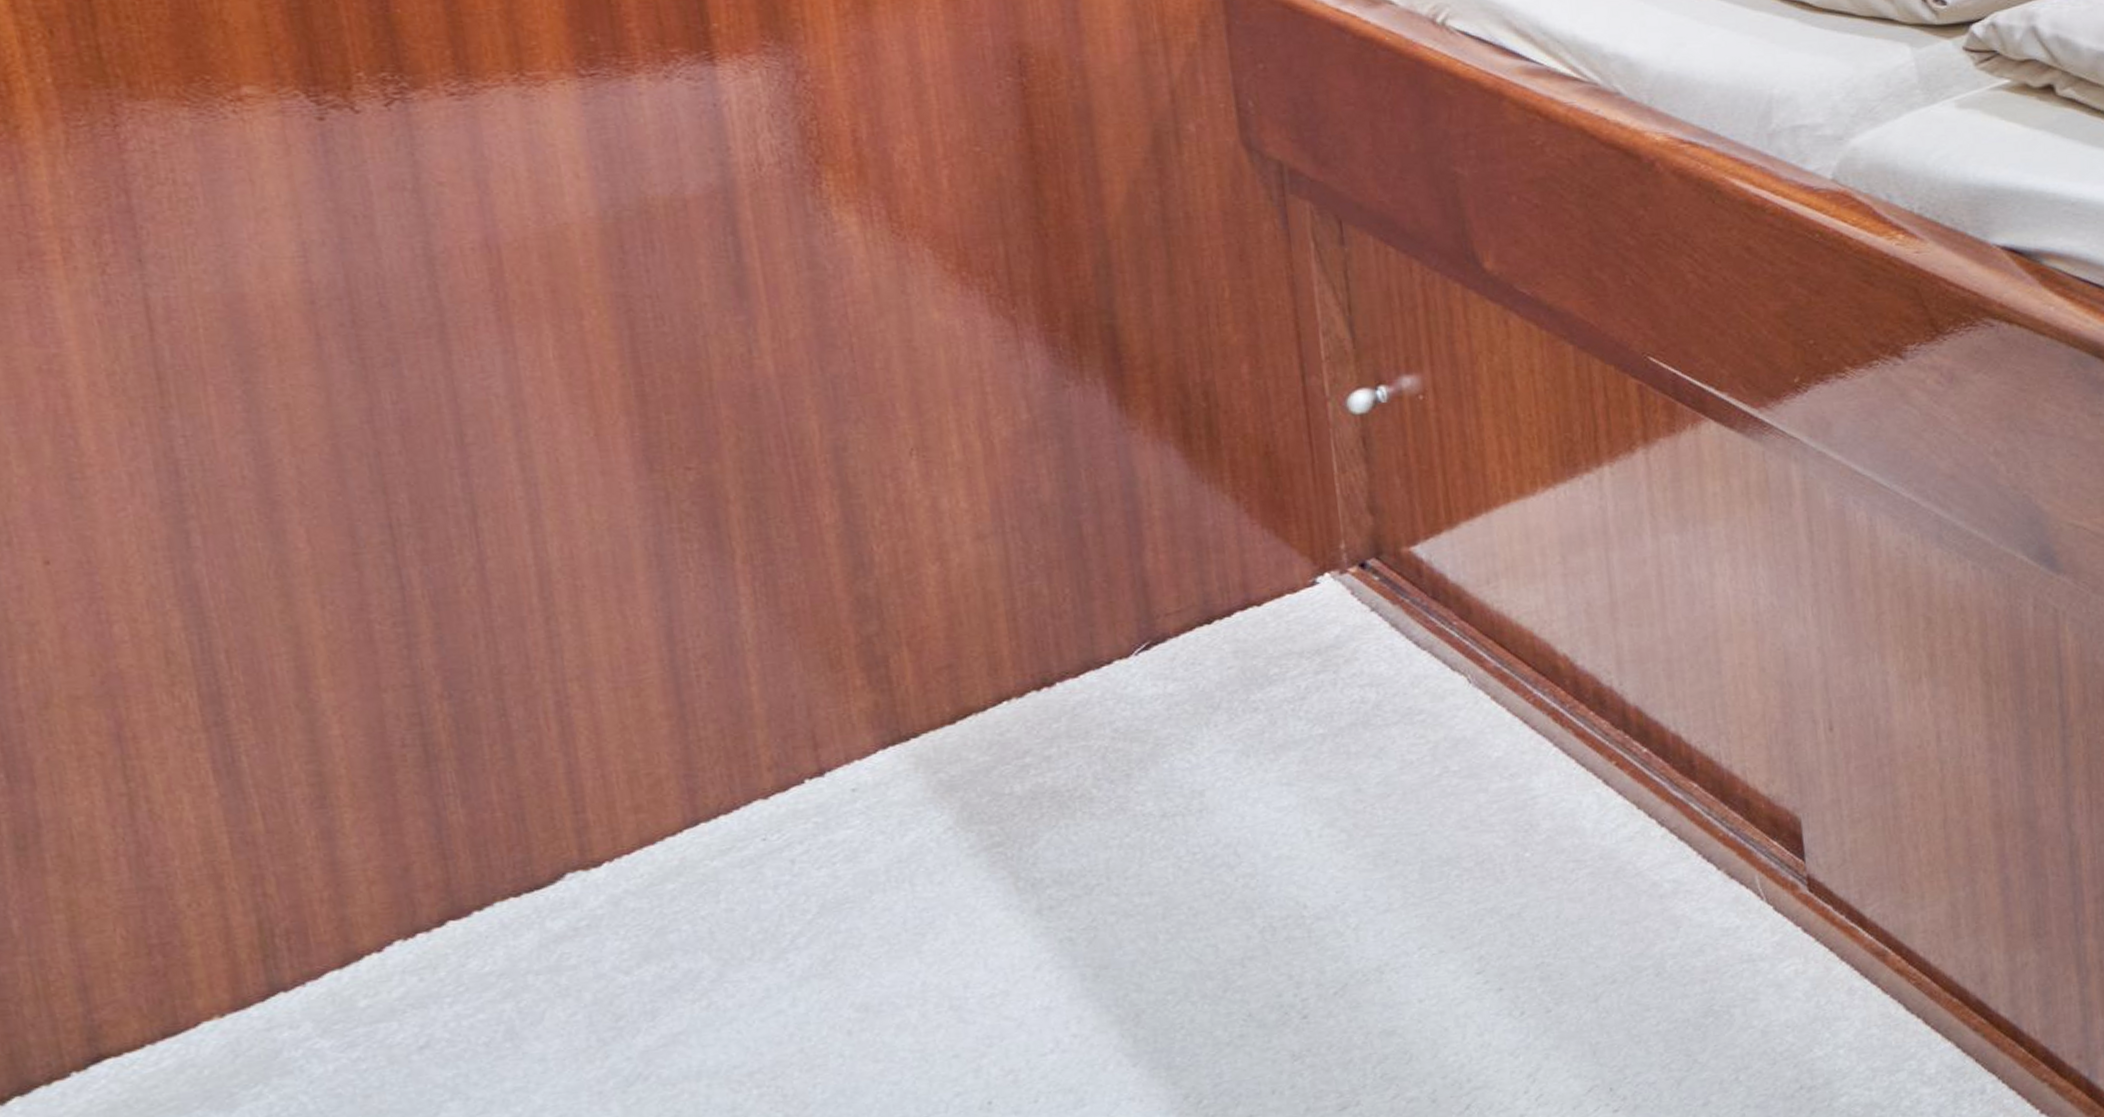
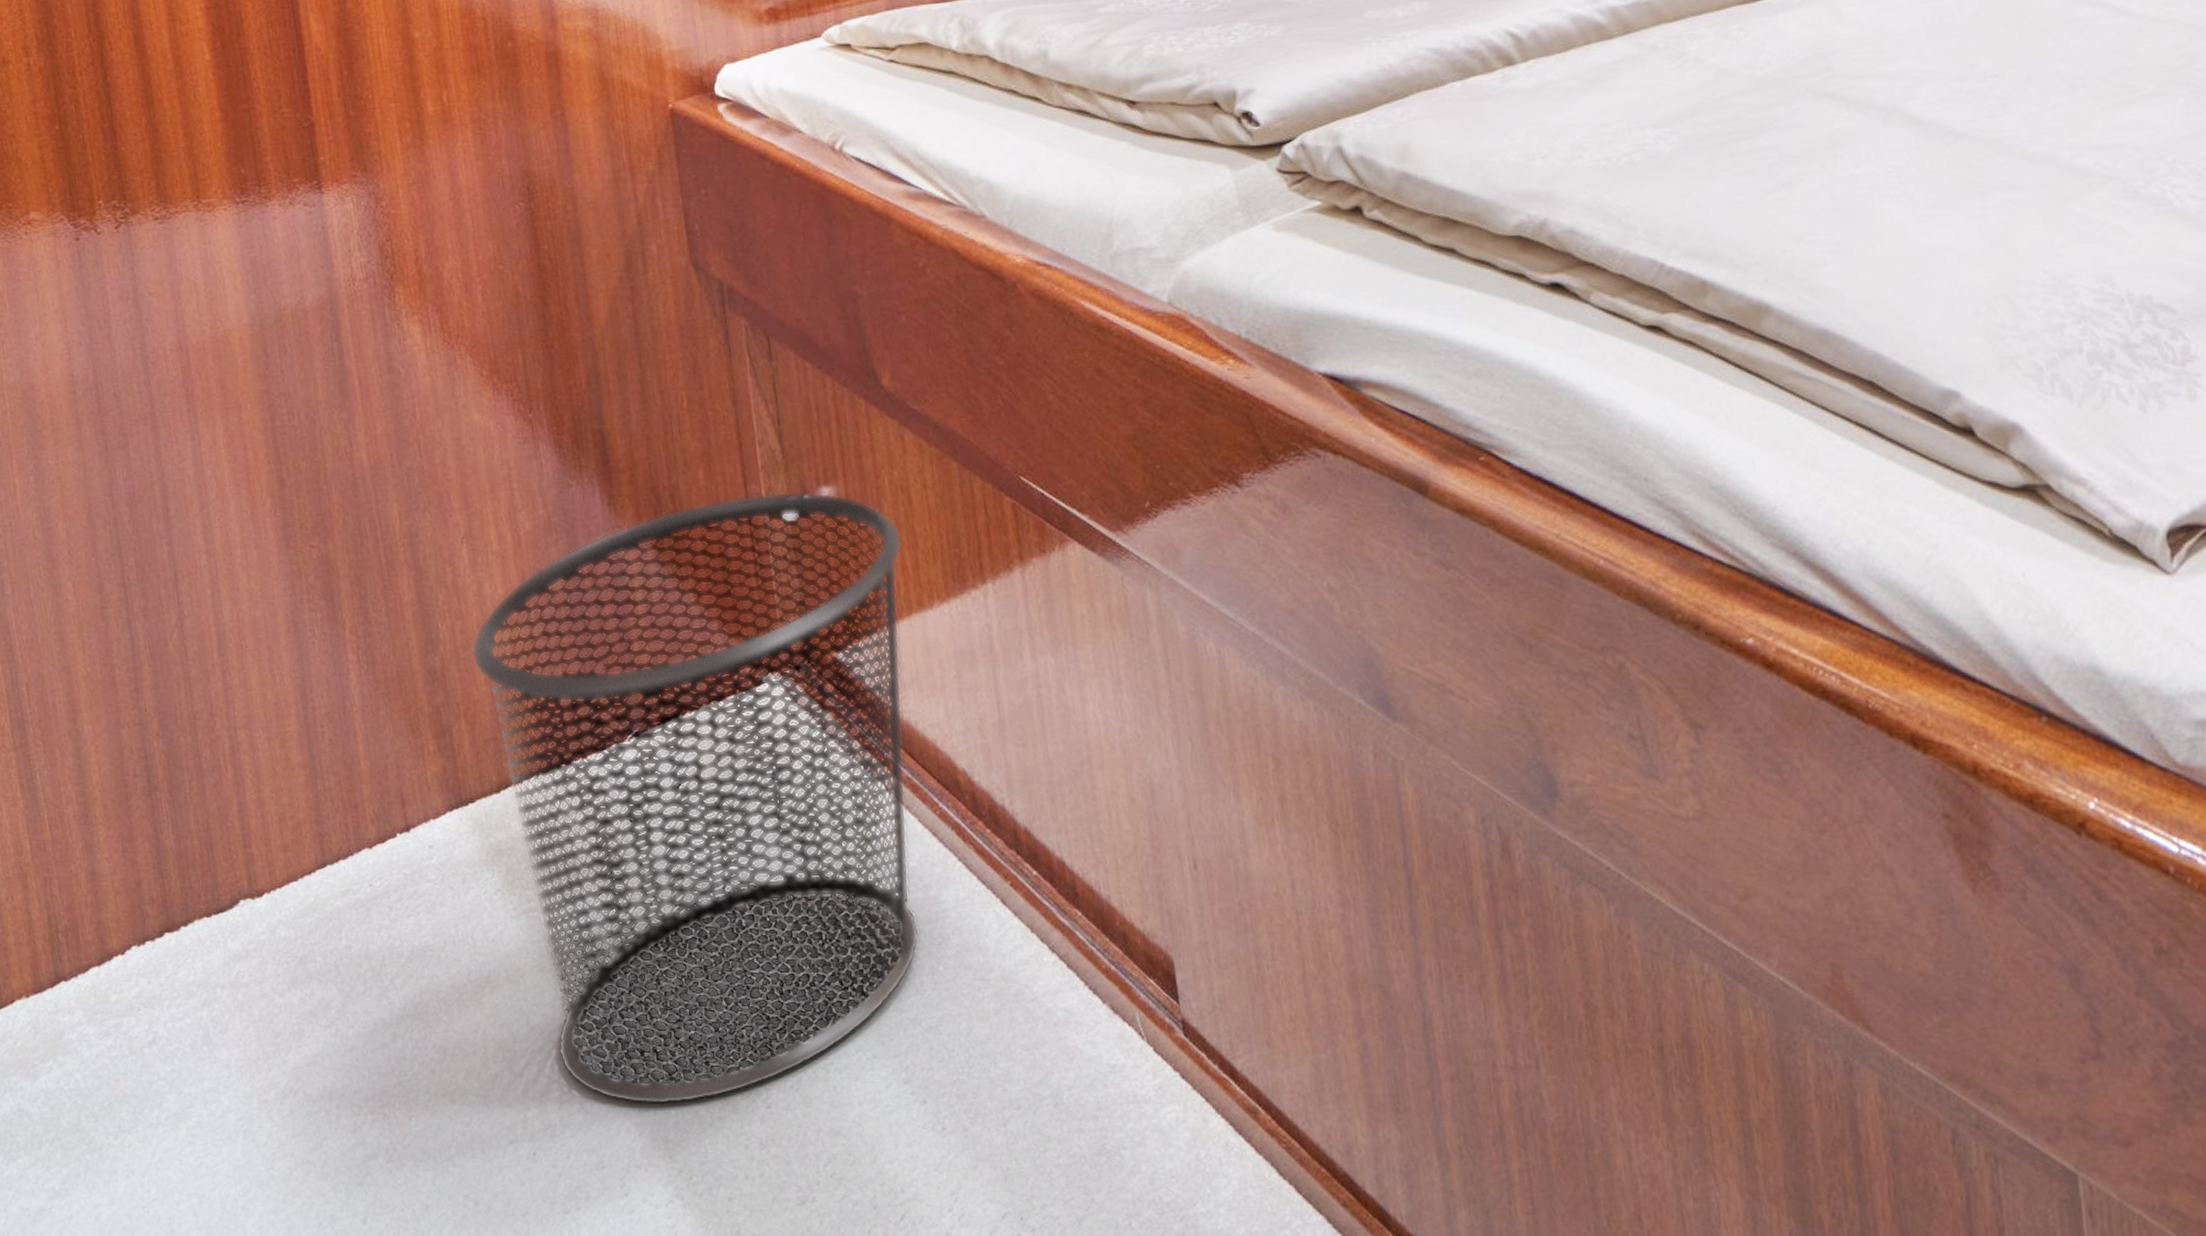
waste bin: none [918,381,1503,1035] -> present [470,491,920,1105]

